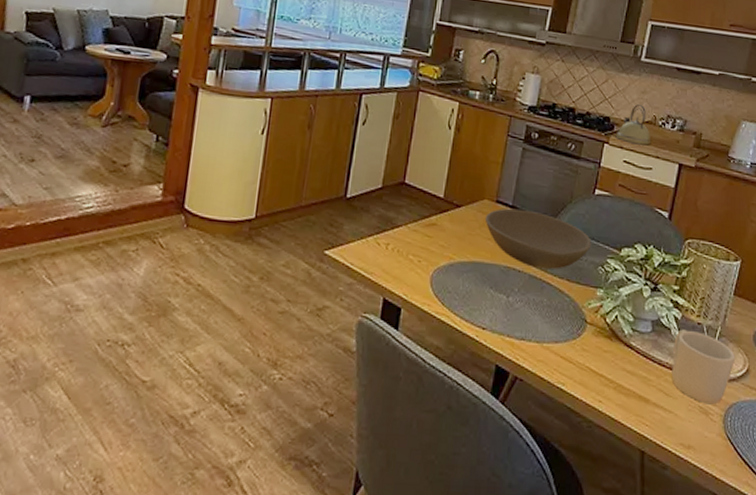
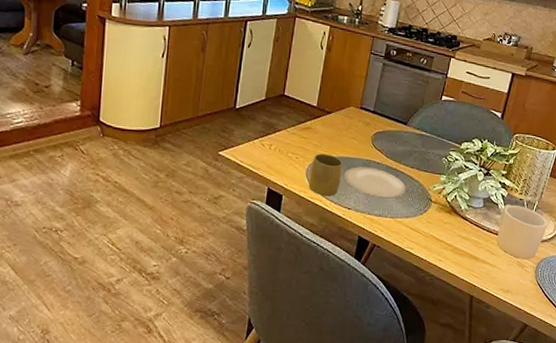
mug: none [433,256,476,312] -> present [308,153,344,196]
plate: none [477,275,553,316] -> present [344,167,405,198]
bowl: present [485,208,592,269] -> none [351,113,438,161]
kettle: present [615,104,651,146] -> none [460,24,491,59]

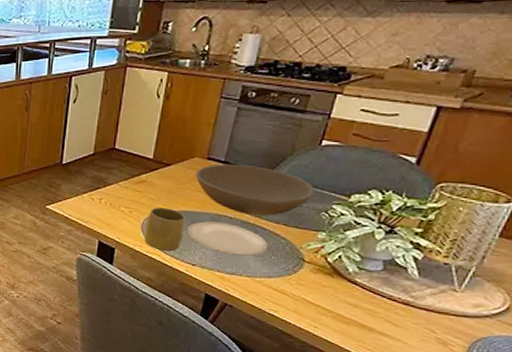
bowl: none [351,113,438,161] -> present [195,164,315,216]
mug: present [497,204,548,260] -> none [403,268,494,338]

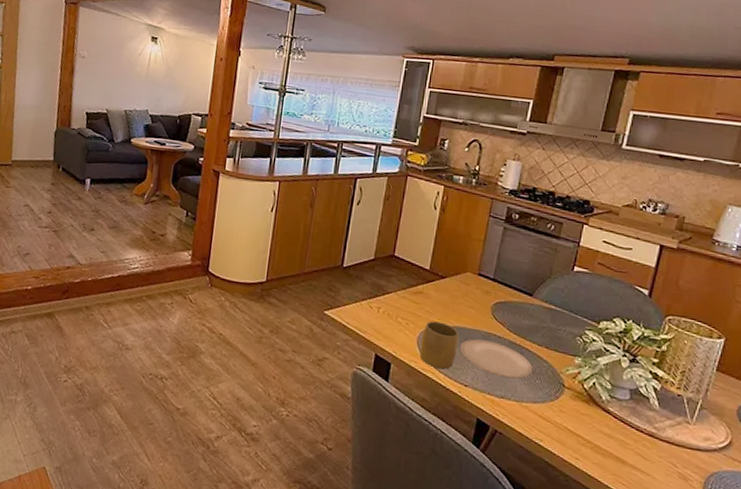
bowl: present [195,164,315,216] -> none [467,281,570,338]

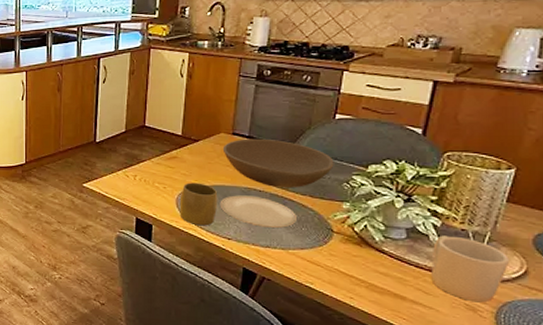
bowl: none [467,281,570,338] -> present [222,138,334,188]
mug: none [649,399,718,472] -> present [431,235,511,303]

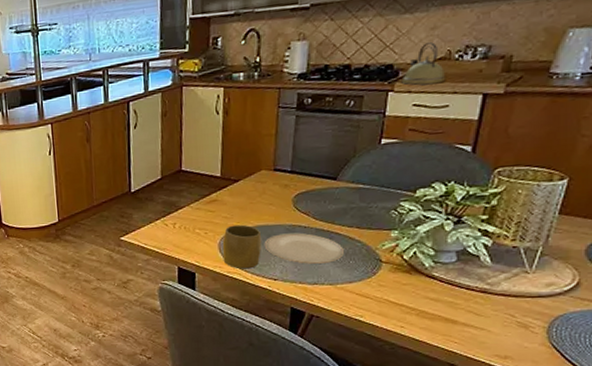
bowl: present [222,138,334,188] -> none [264,171,381,222]
kettle: none [356,29,399,68] -> present [401,42,446,86]
mug: present [431,235,511,303] -> none [482,254,563,319]

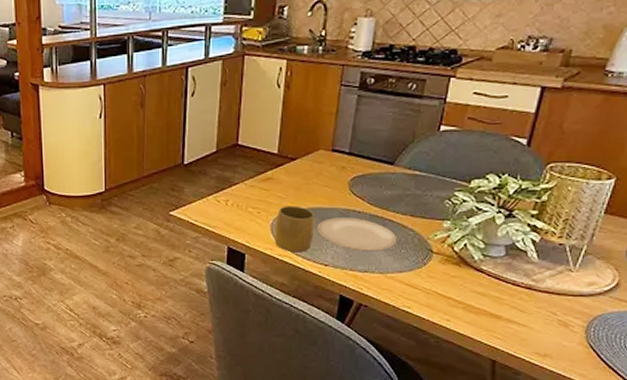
kettle: present [401,42,446,86] -> none [464,30,508,74]

